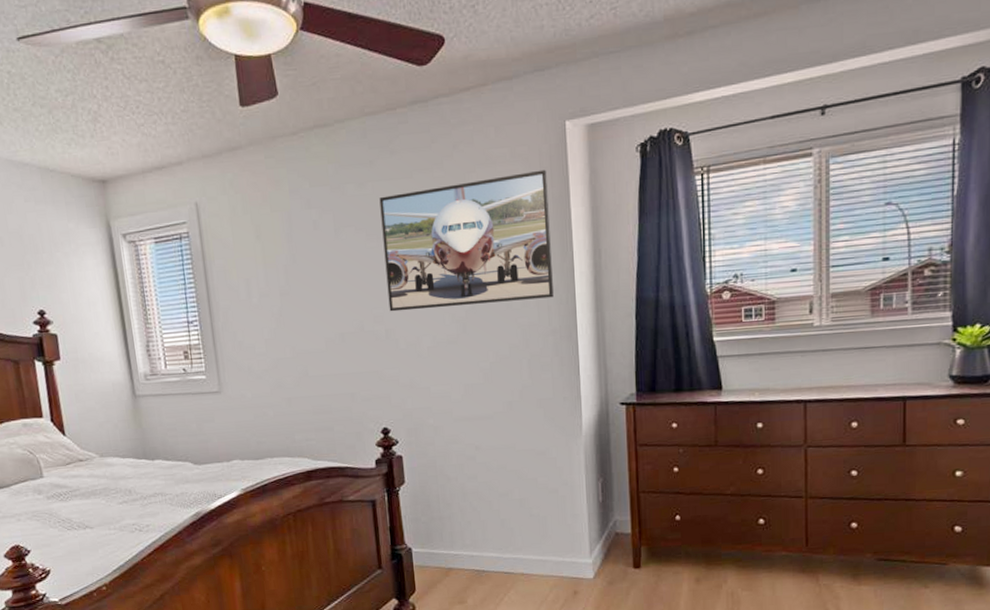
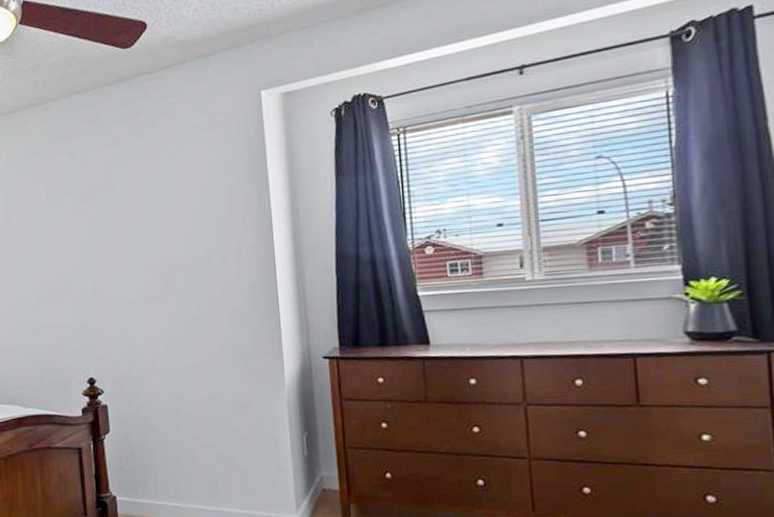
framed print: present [379,169,554,312] -> none [87,135,253,269]

